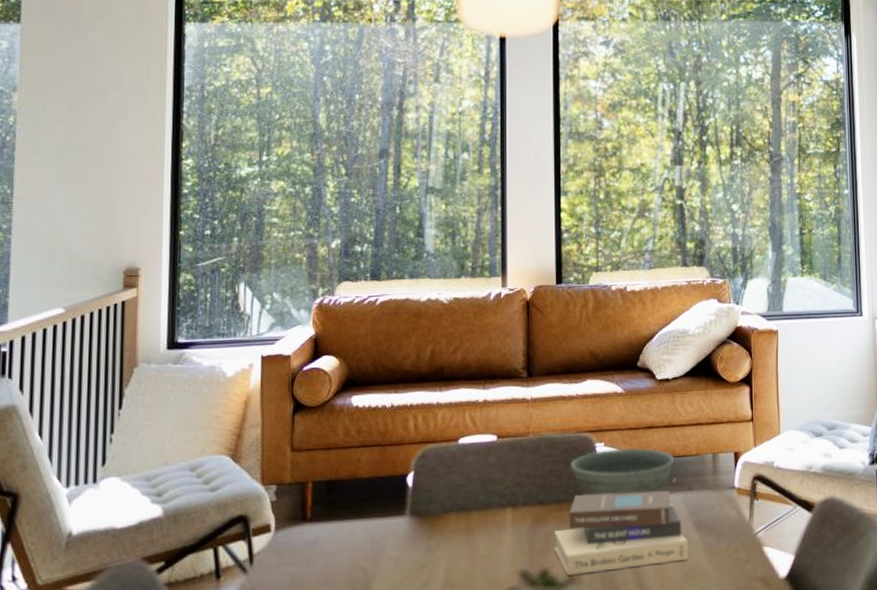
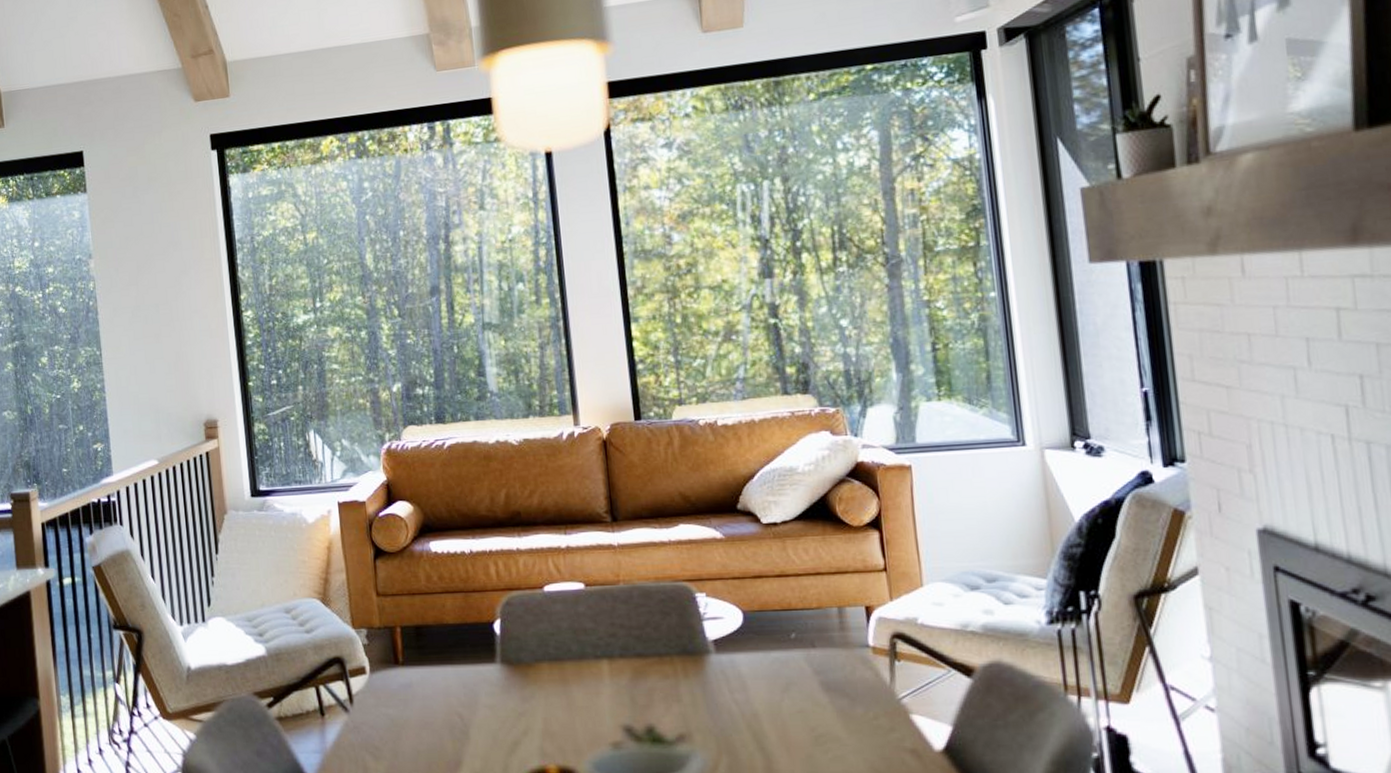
books: present [553,491,690,575] -> none [656,647,818,733]
bowl: present [571,447,675,496] -> none [669,598,792,650]

